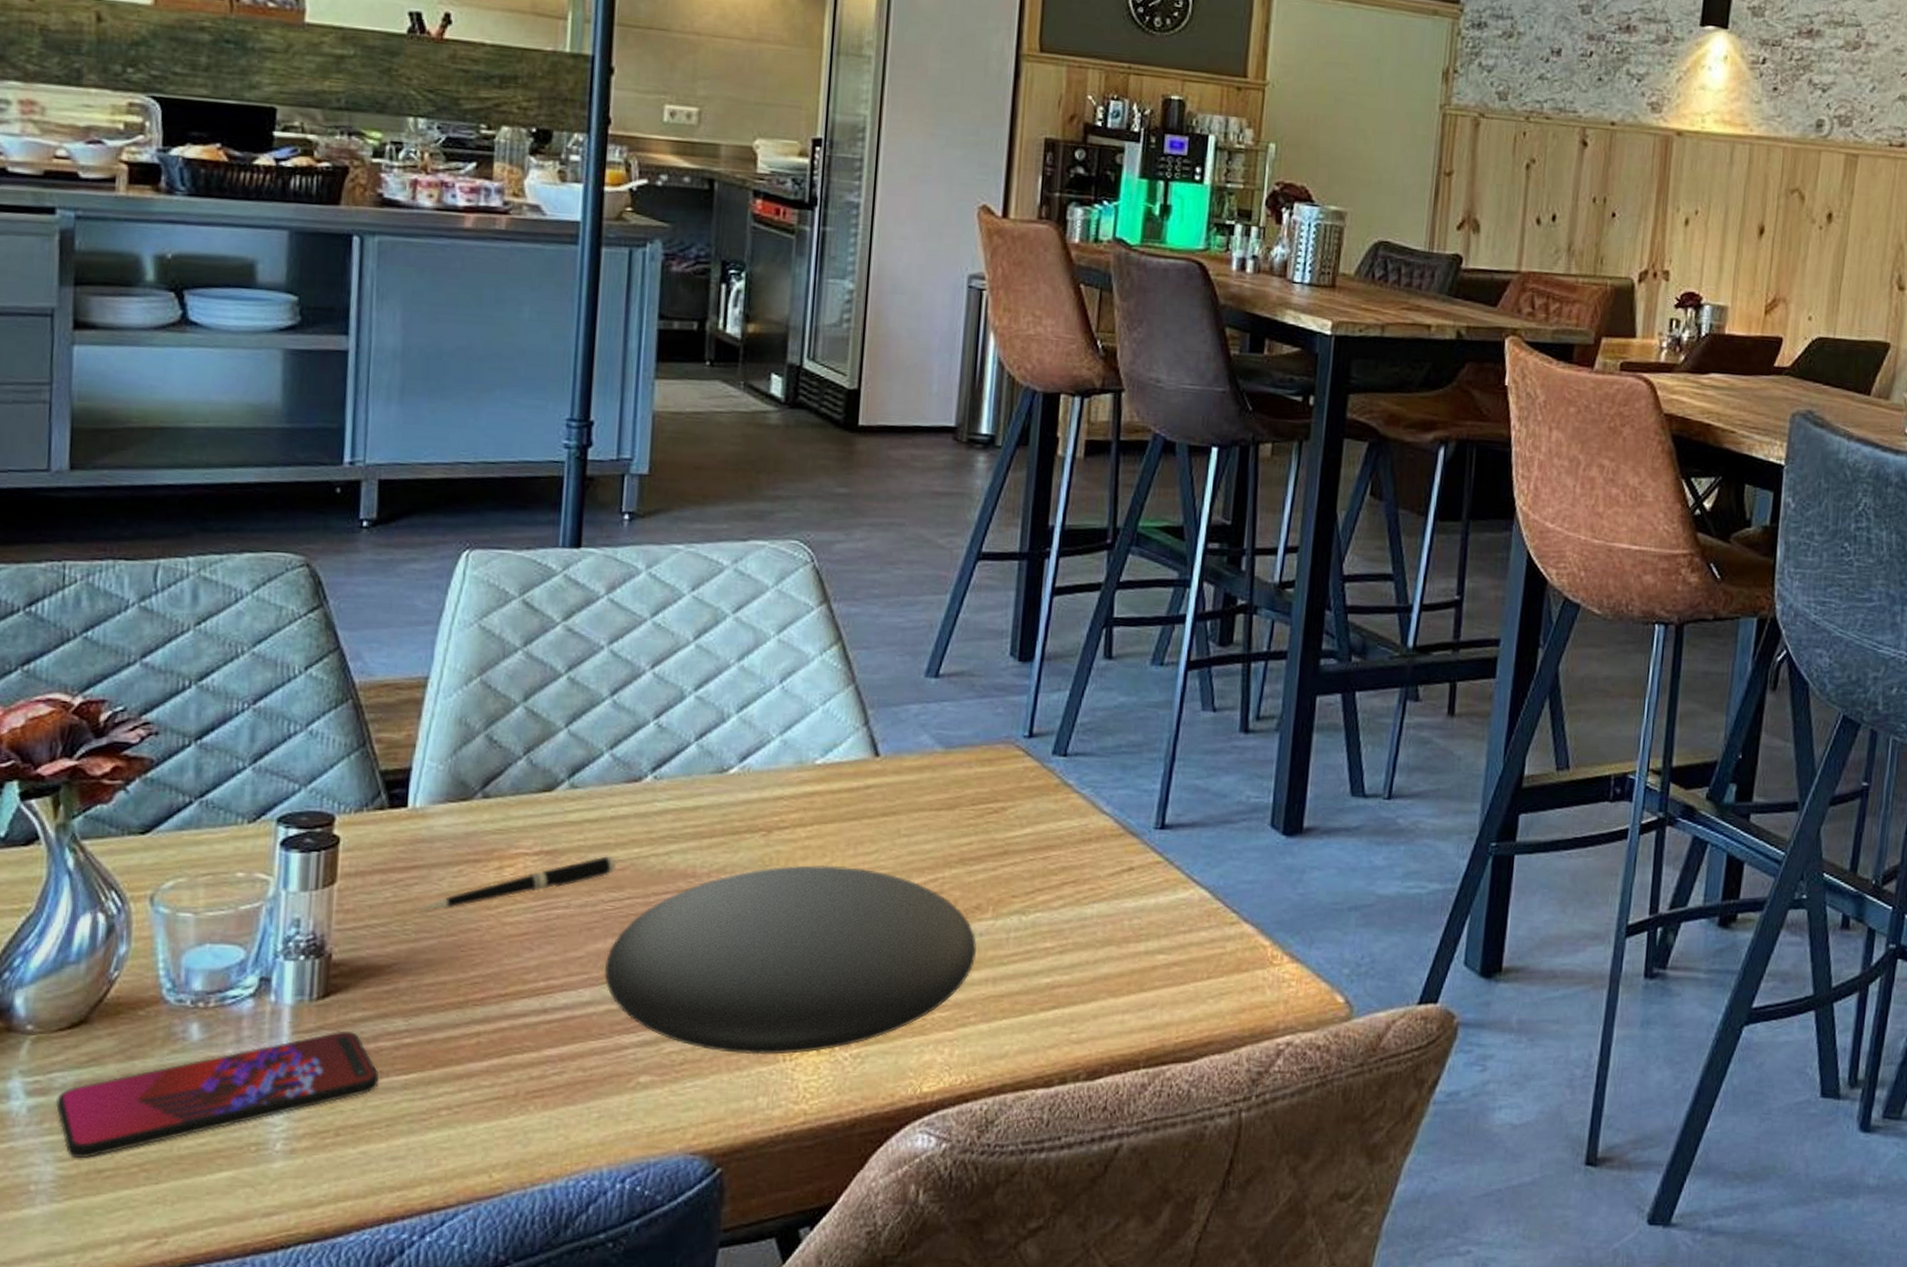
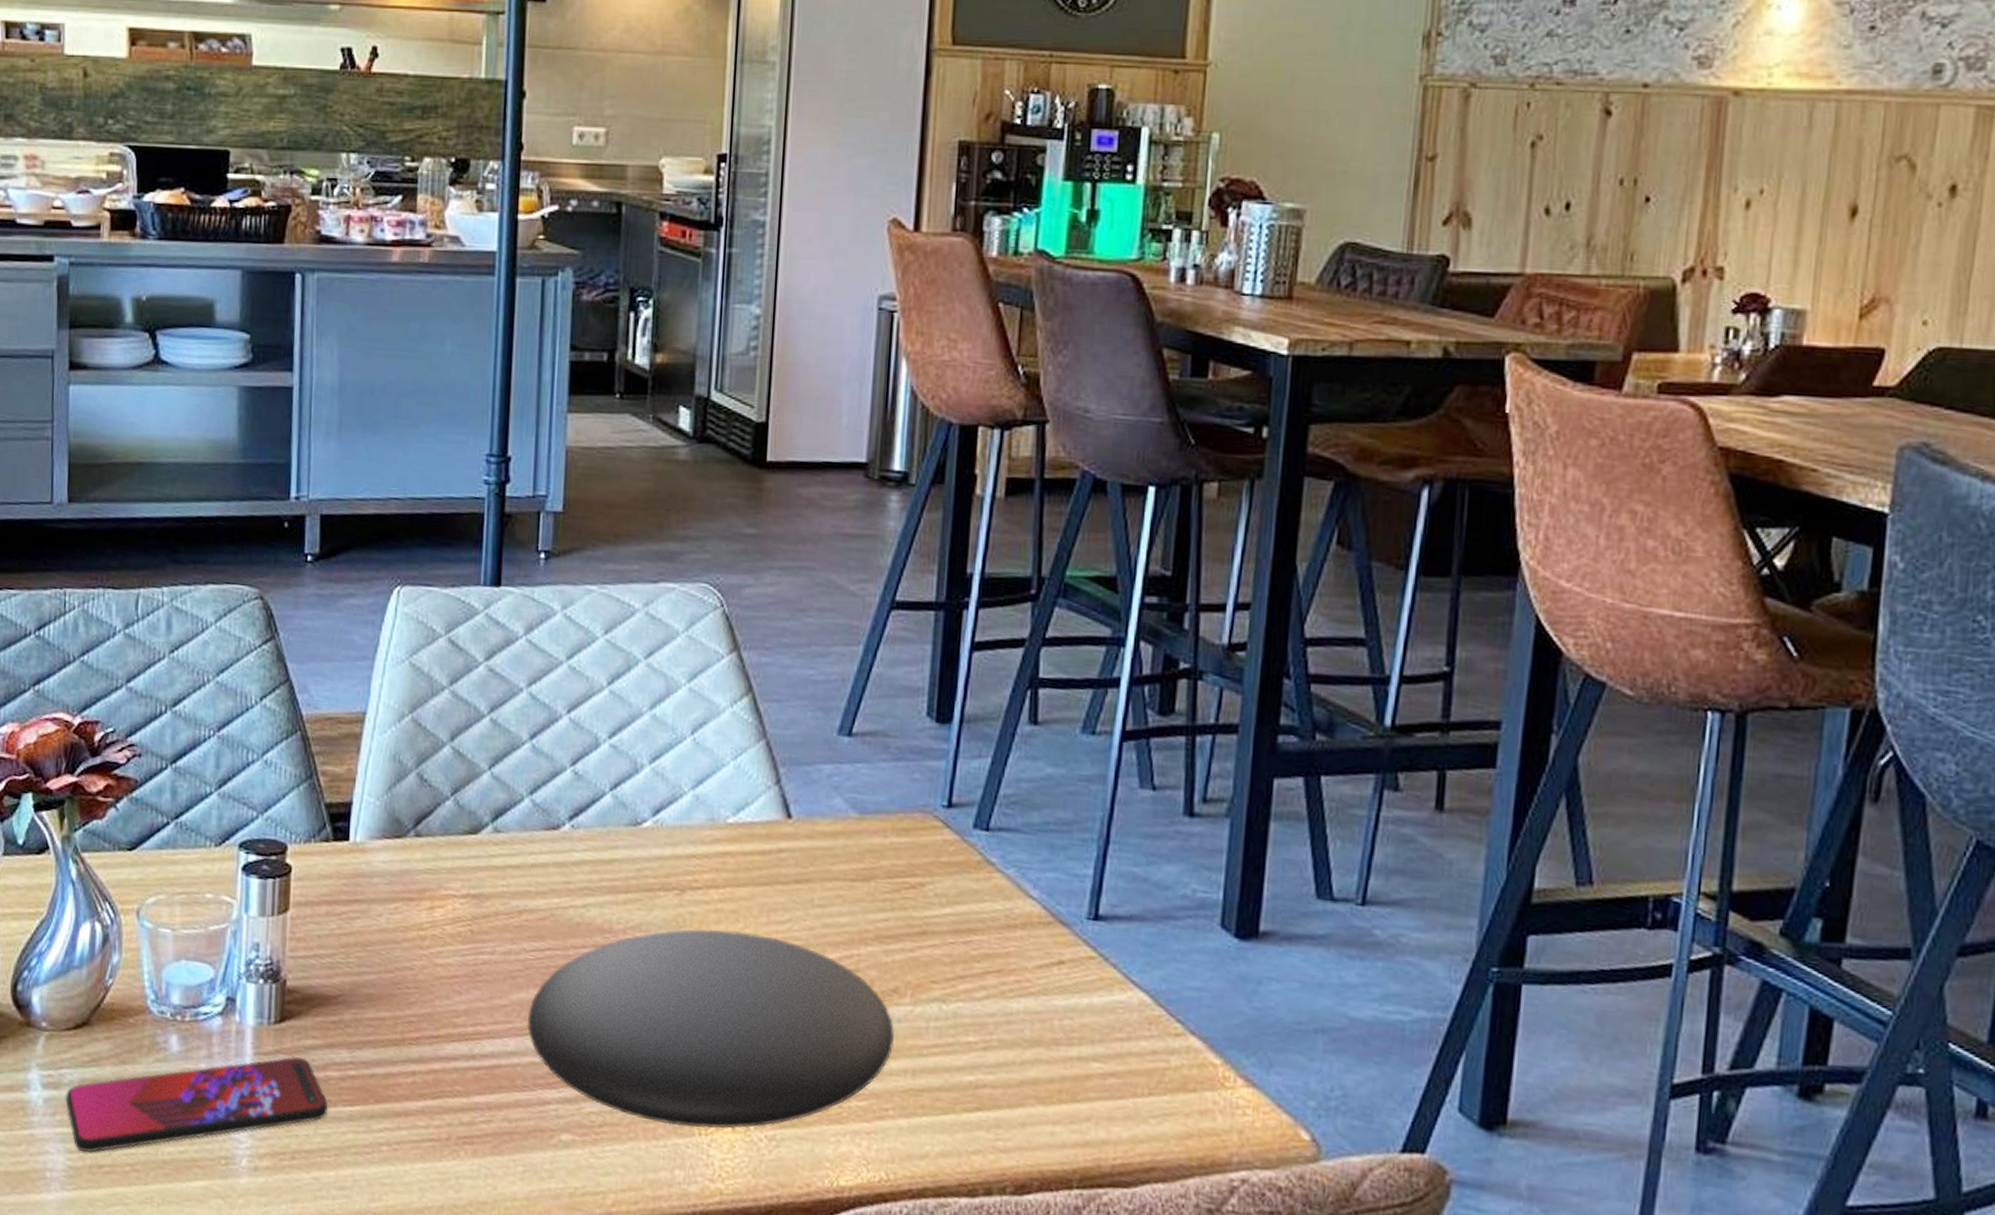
pen: present [418,855,617,910] -> none [359,903,538,945]

